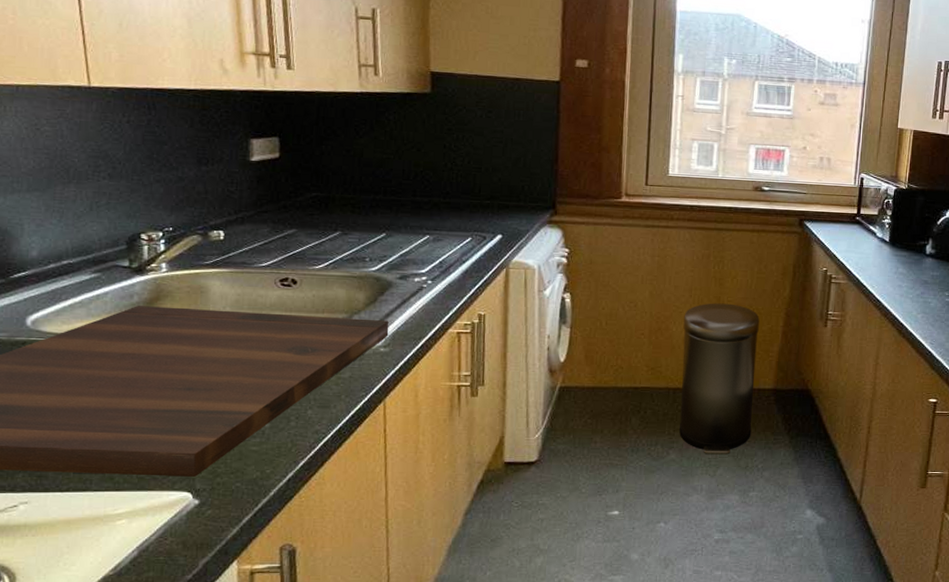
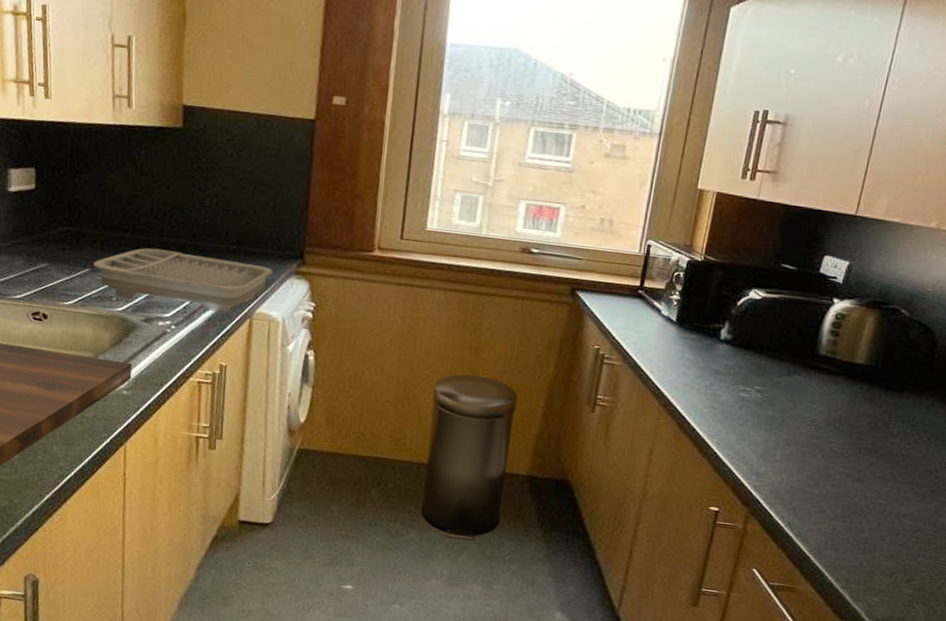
dish rack: none [344,208,527,264] -> present [93,248,274,313]

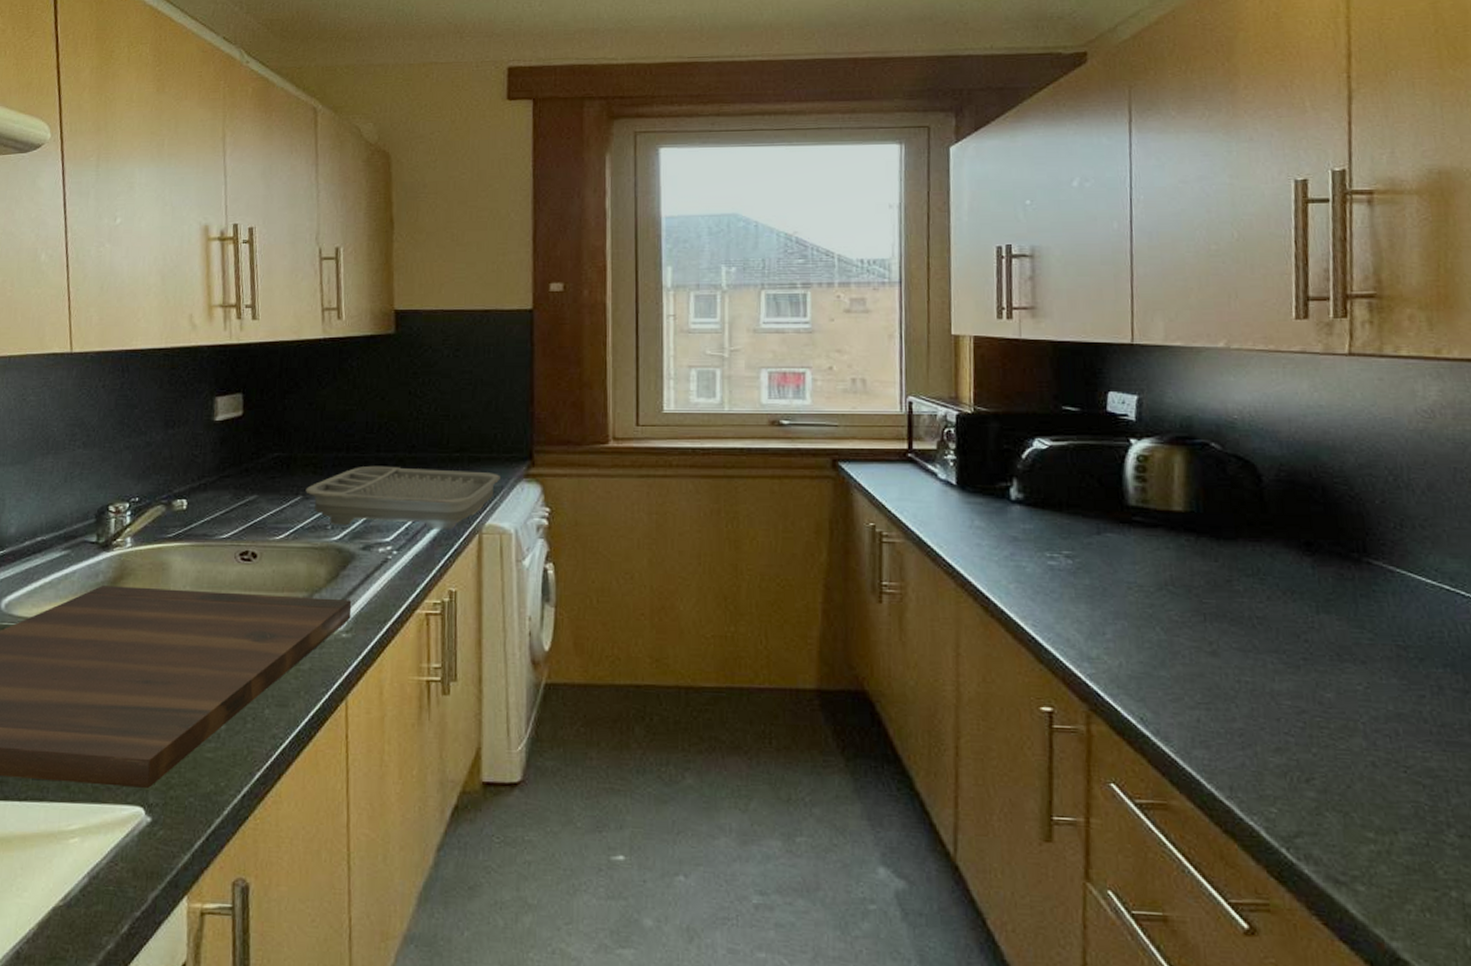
pedal bin: present [421,374,518,541] -> none [693,572,792,781]

